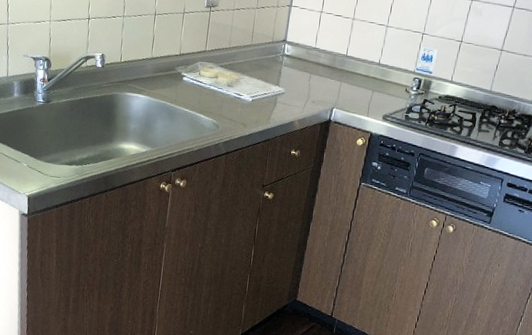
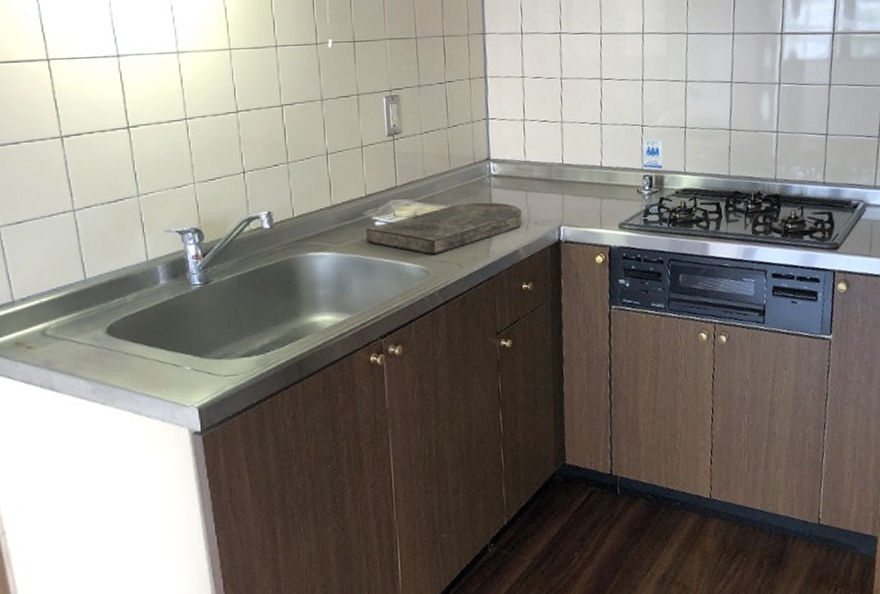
cutting board: none [174,74,304,113] -> present [366,202,523,255]

